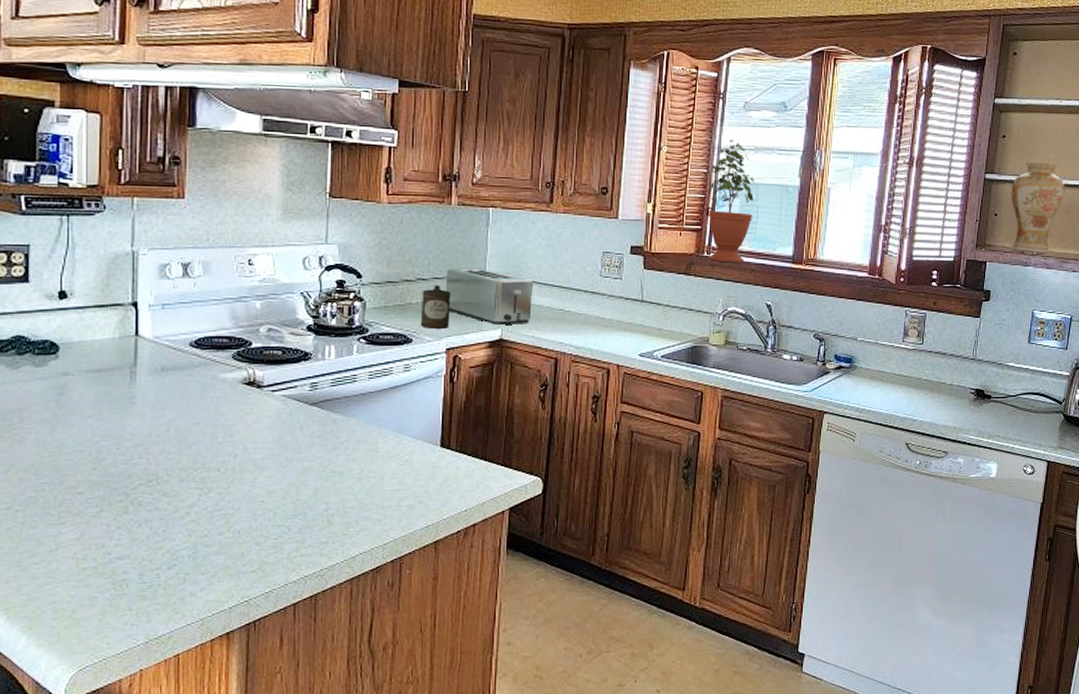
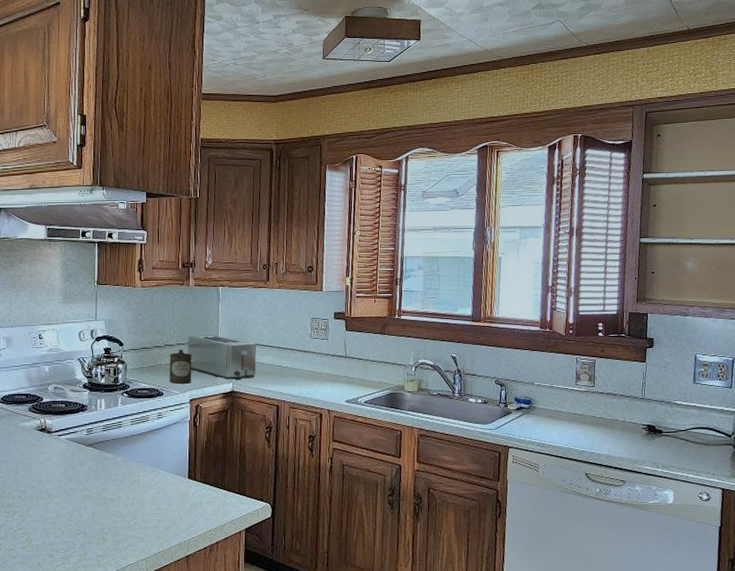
potted plant: present [703,140,755,263] -> none [391,222,436,323]
vase: present [1011,161,1066,255] -> none [665,225,717,305]

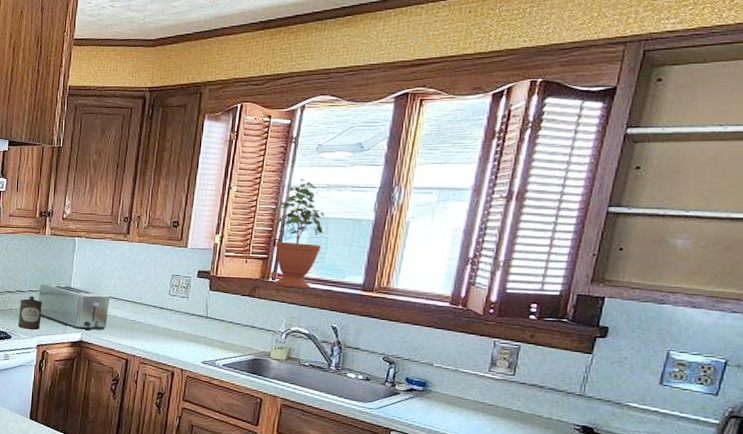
potted plant: none [391,222,436,323] -> present [271,179,326,289]

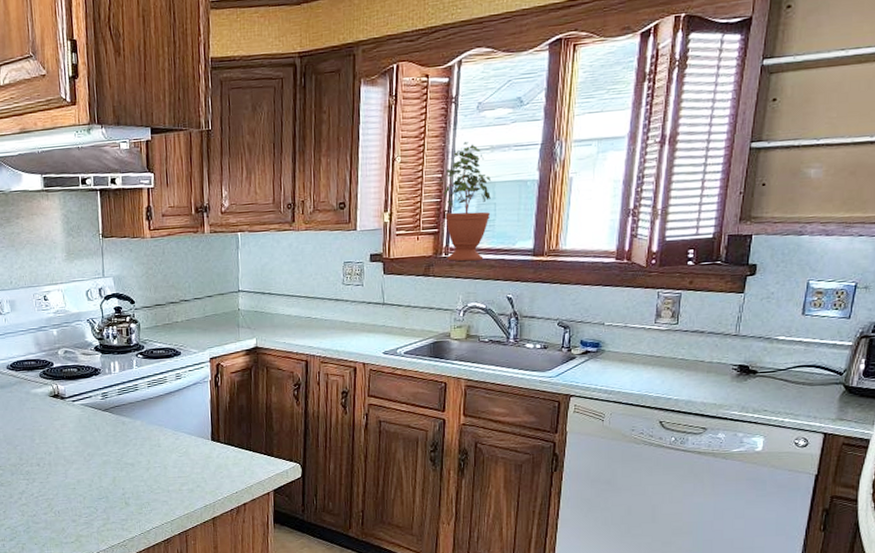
canister: present [18,296,42,330] -> none [185,304,211,342]
toaster: present [38,283,110,330] -> none [204,286,282,336]

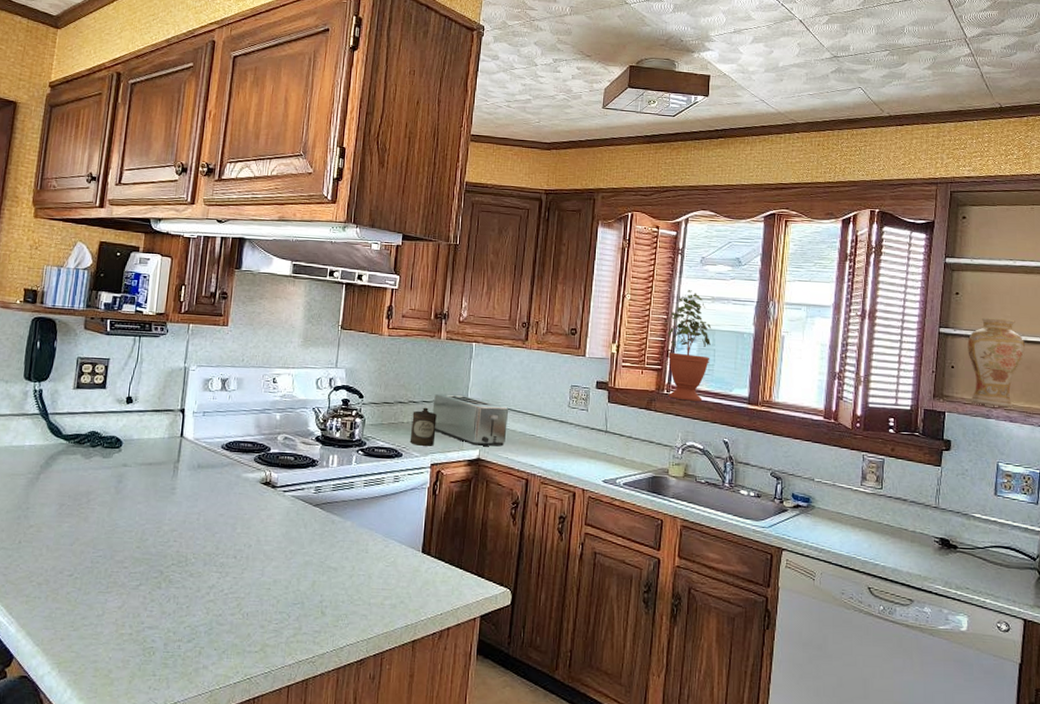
canister: none [185,304,211,342] -> present [409,407,437,446]
toaster: none [204,286,282,336] -> present [432,393,509,447]
vase: none [782,120,852,222] -> present [967,317,1026,408]

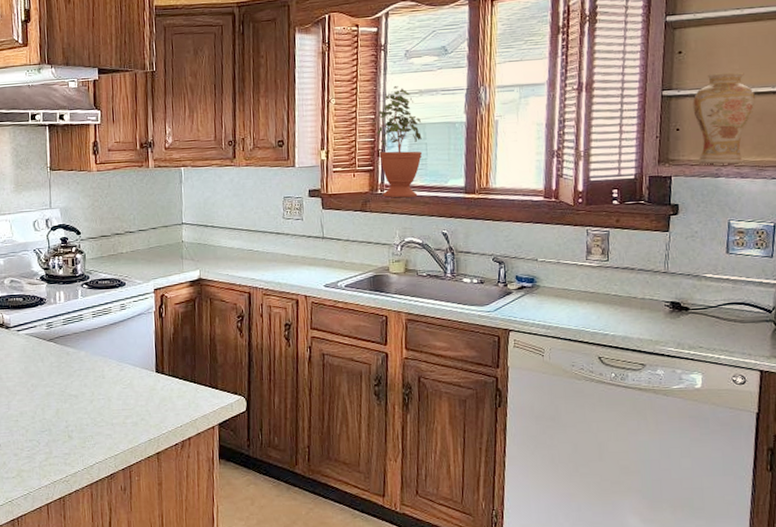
canister: present [409,407,437,446] -> none [130,236,155,273]
toaster: present [432,393,509,447] -> none [149,219,225,267]

